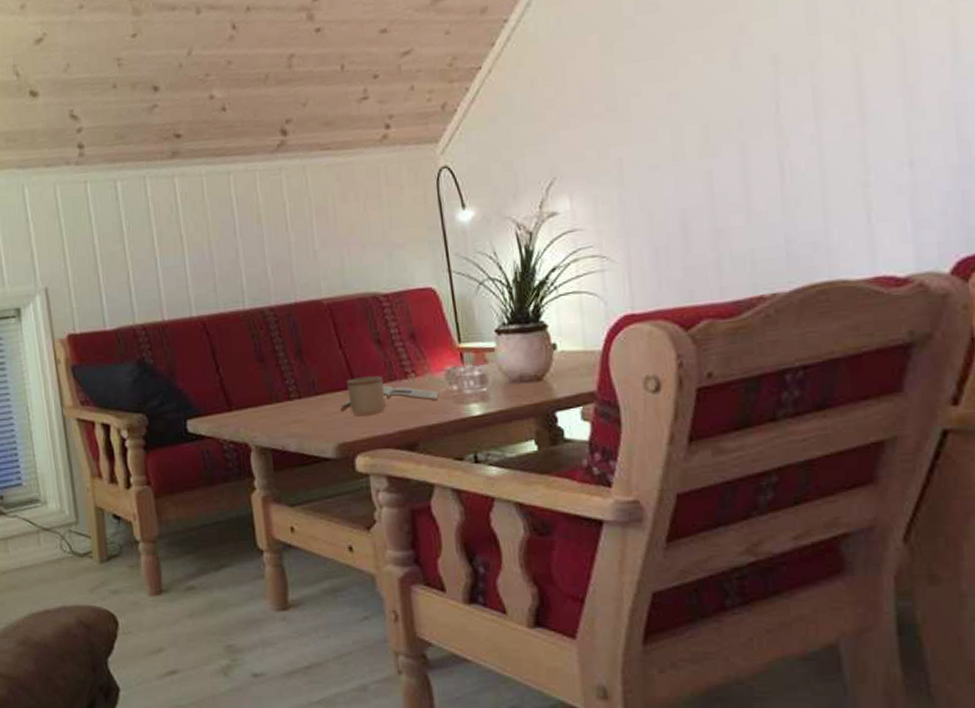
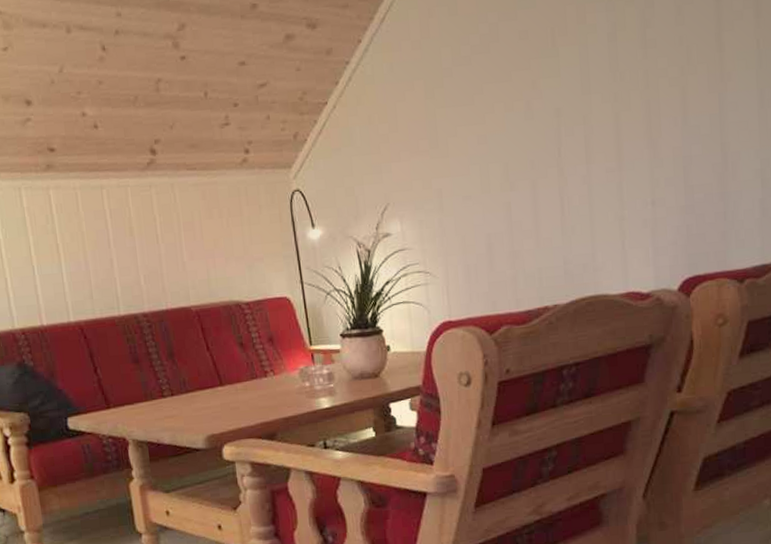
magazine: present [339,385,439,411] -> none [208,383,294,407]
mug: present [346,375,387,417] -> none [213,374,250,411]

